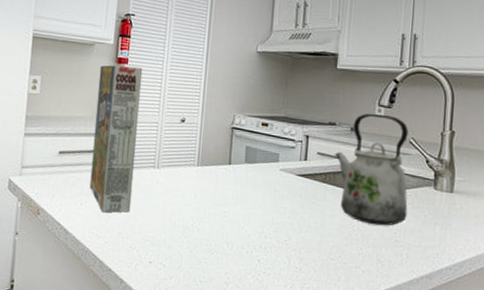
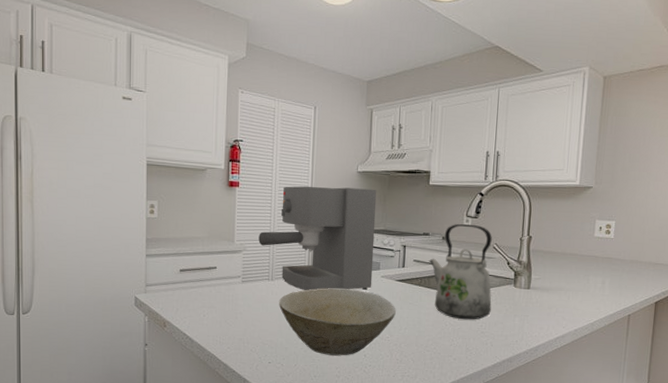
cereal box: present [89,65,143,213] -> none [210,188,253,322]
coffee maker: none [145,65,278,184] -> present [258,186,377,291]
bowl: none [163,179,296,260] -> present [278,287,396,356]

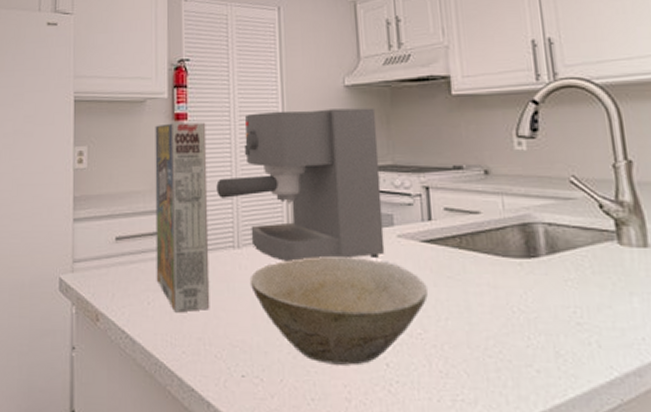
cereal box: none [210,188,253,322] -> present [155,122,210,313]
kettle: present [428,223,492,320] -> none [467,147,587,303]

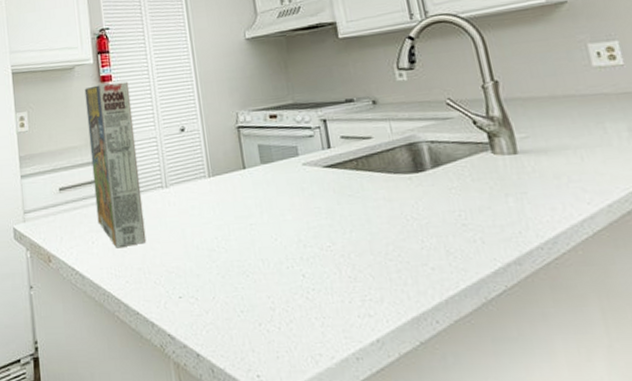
coffee maker: present [216,108,385,261] -> none [142,55,293,195]
bowl: present [249,255,428,366] -> none [178,185,333,280]

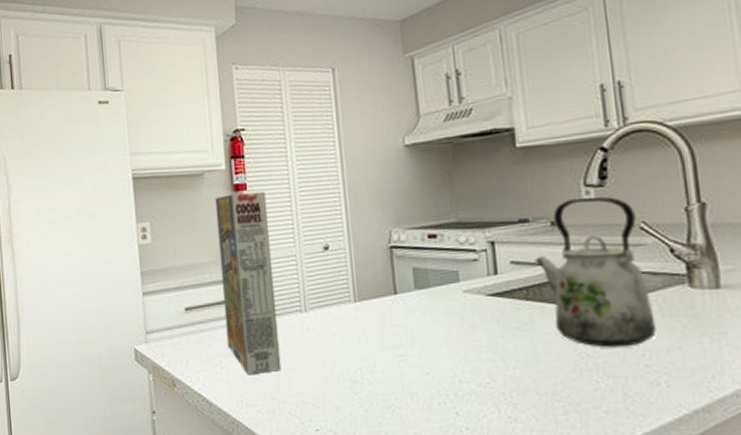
kettle: none [360,78,468,210] -> present [534,196,656,348]

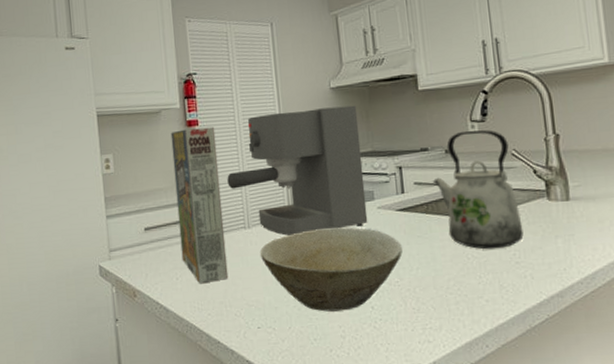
coffee maker: none [280,166,452,322] -> present [227,105,368,236]
bowl: none [318,313,495,415] -> present [260,227,402,312]

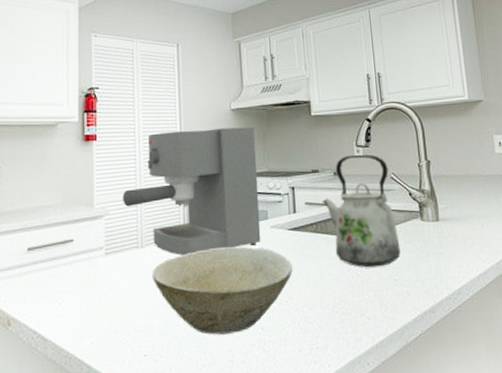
cereal box: present [170,127,229,284] -> none [66,142,117,309]

